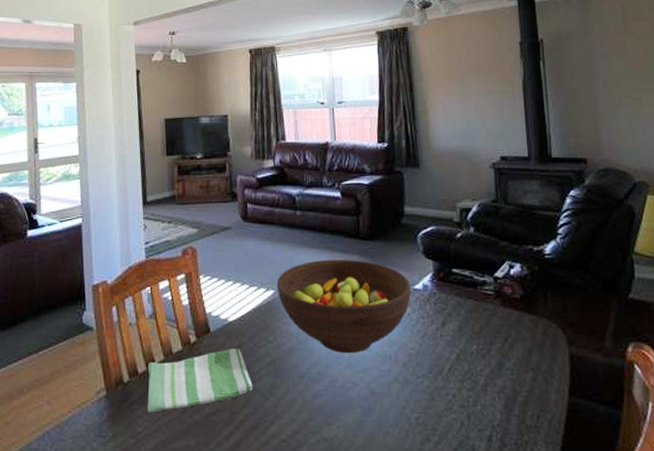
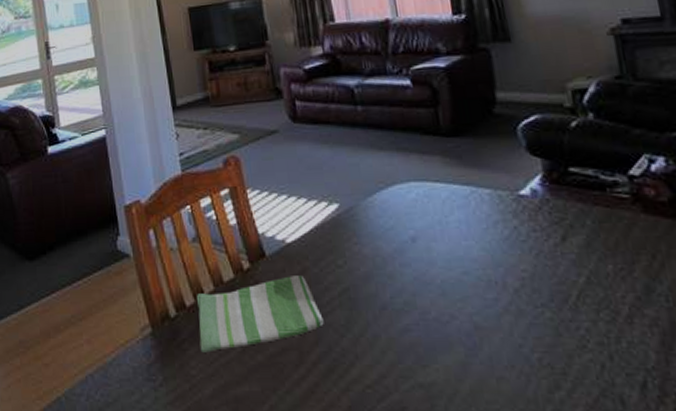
fruit bowl: present [276,259,412,354] -> none [340,161,517,279]

